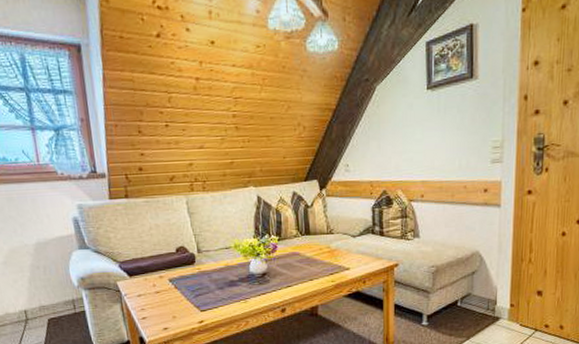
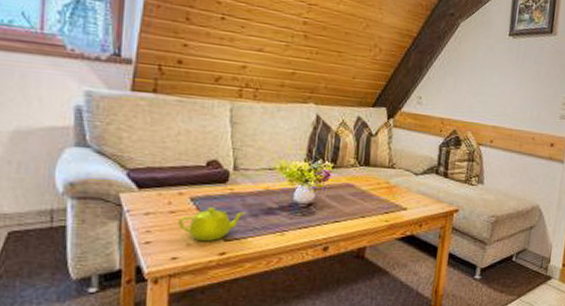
teapot: none [163,285,213,314] -> present [178,207,246,242]

